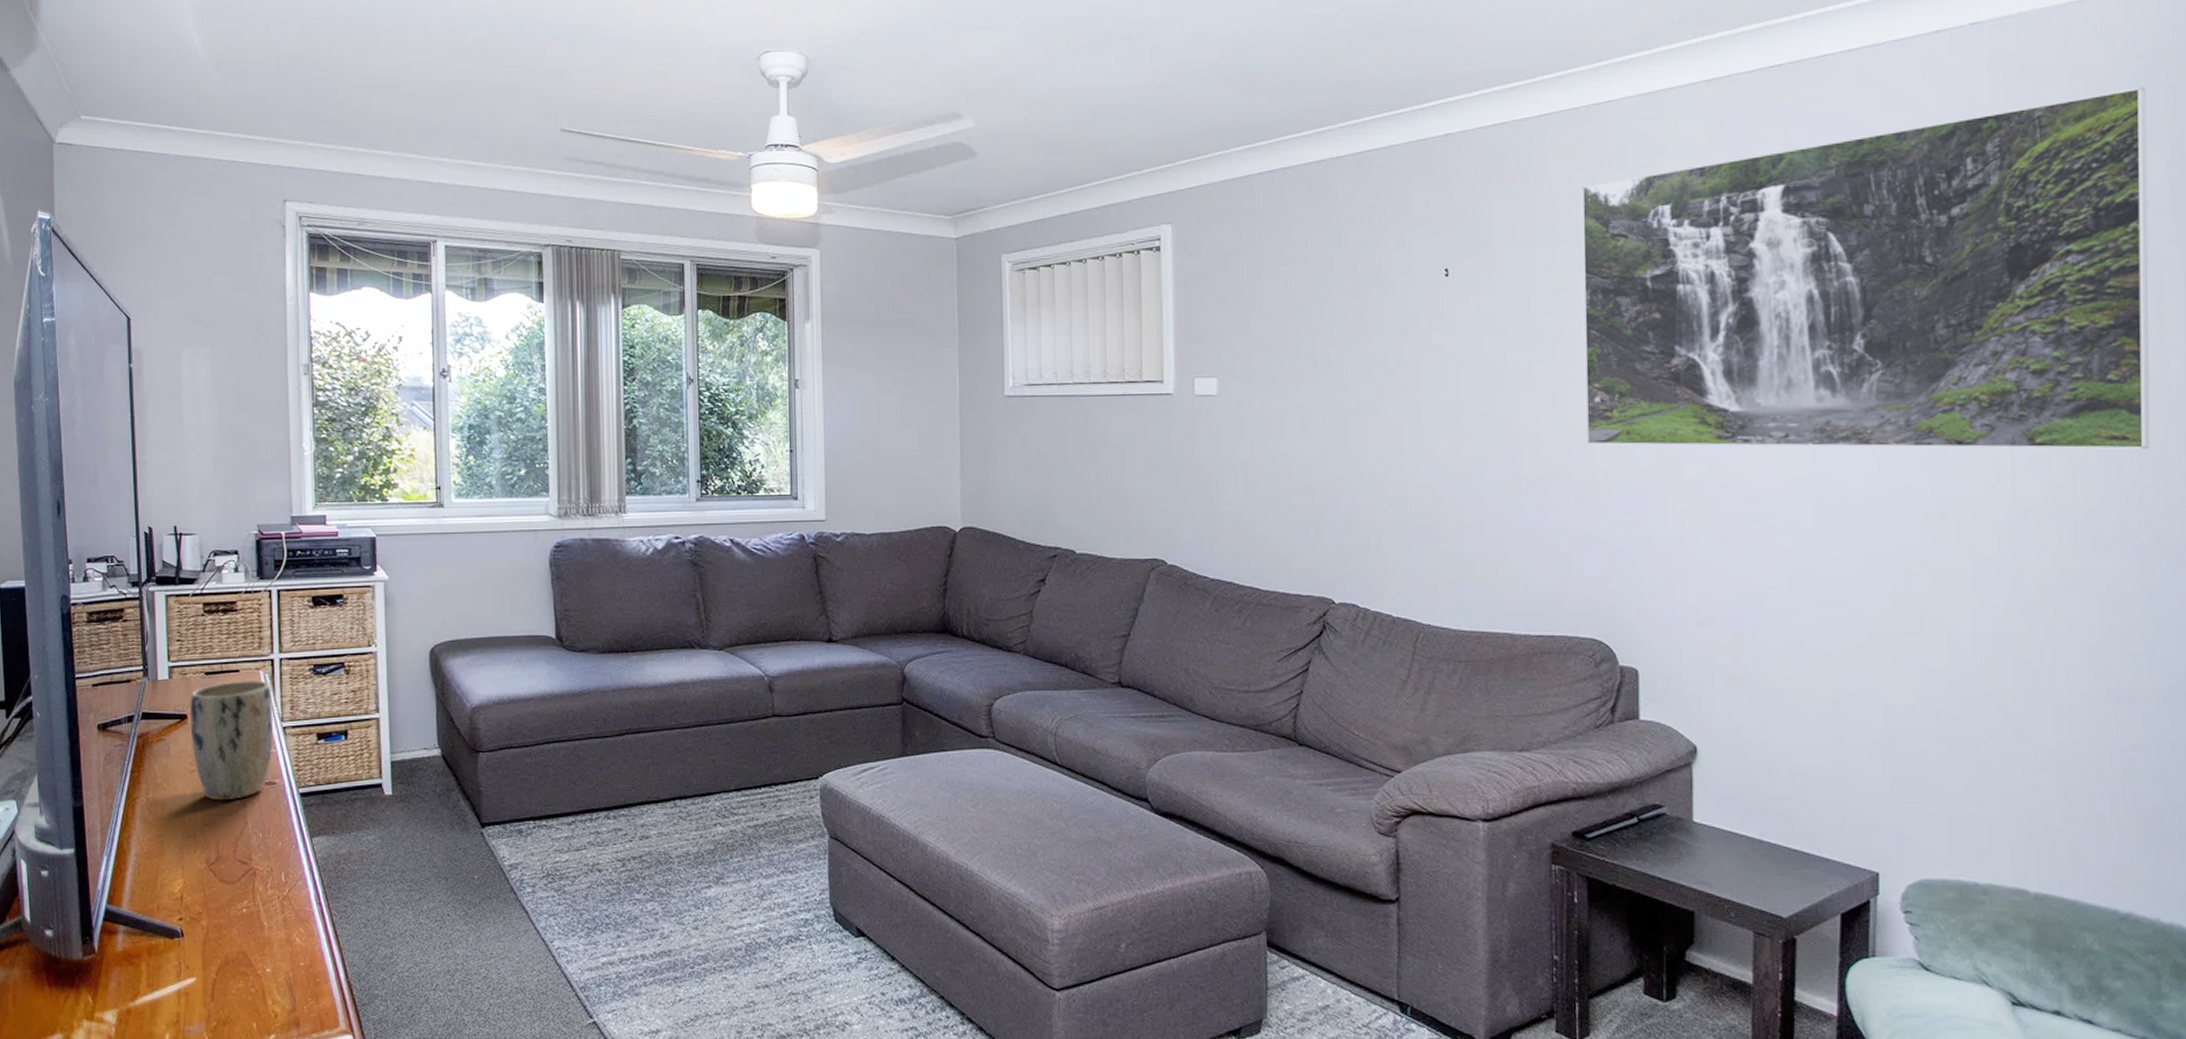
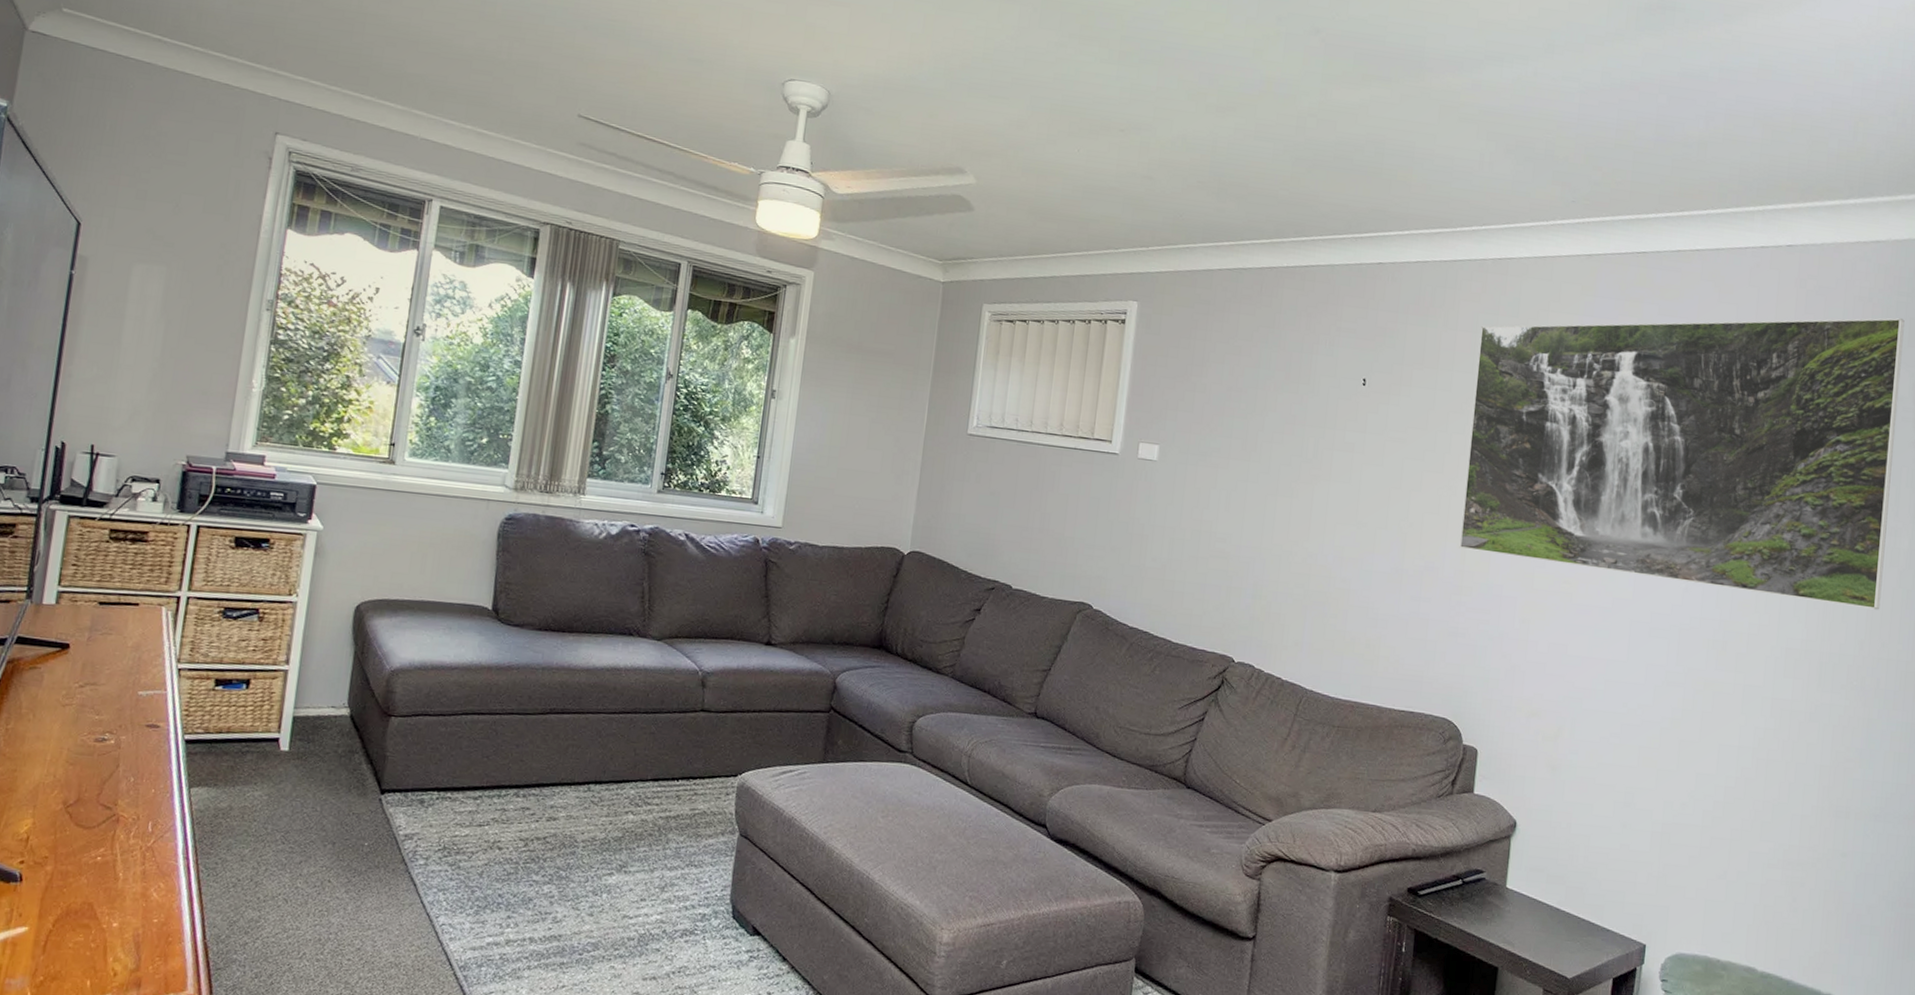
plant pot: present [190,679,274,801] -> none [69,614,172,740]

